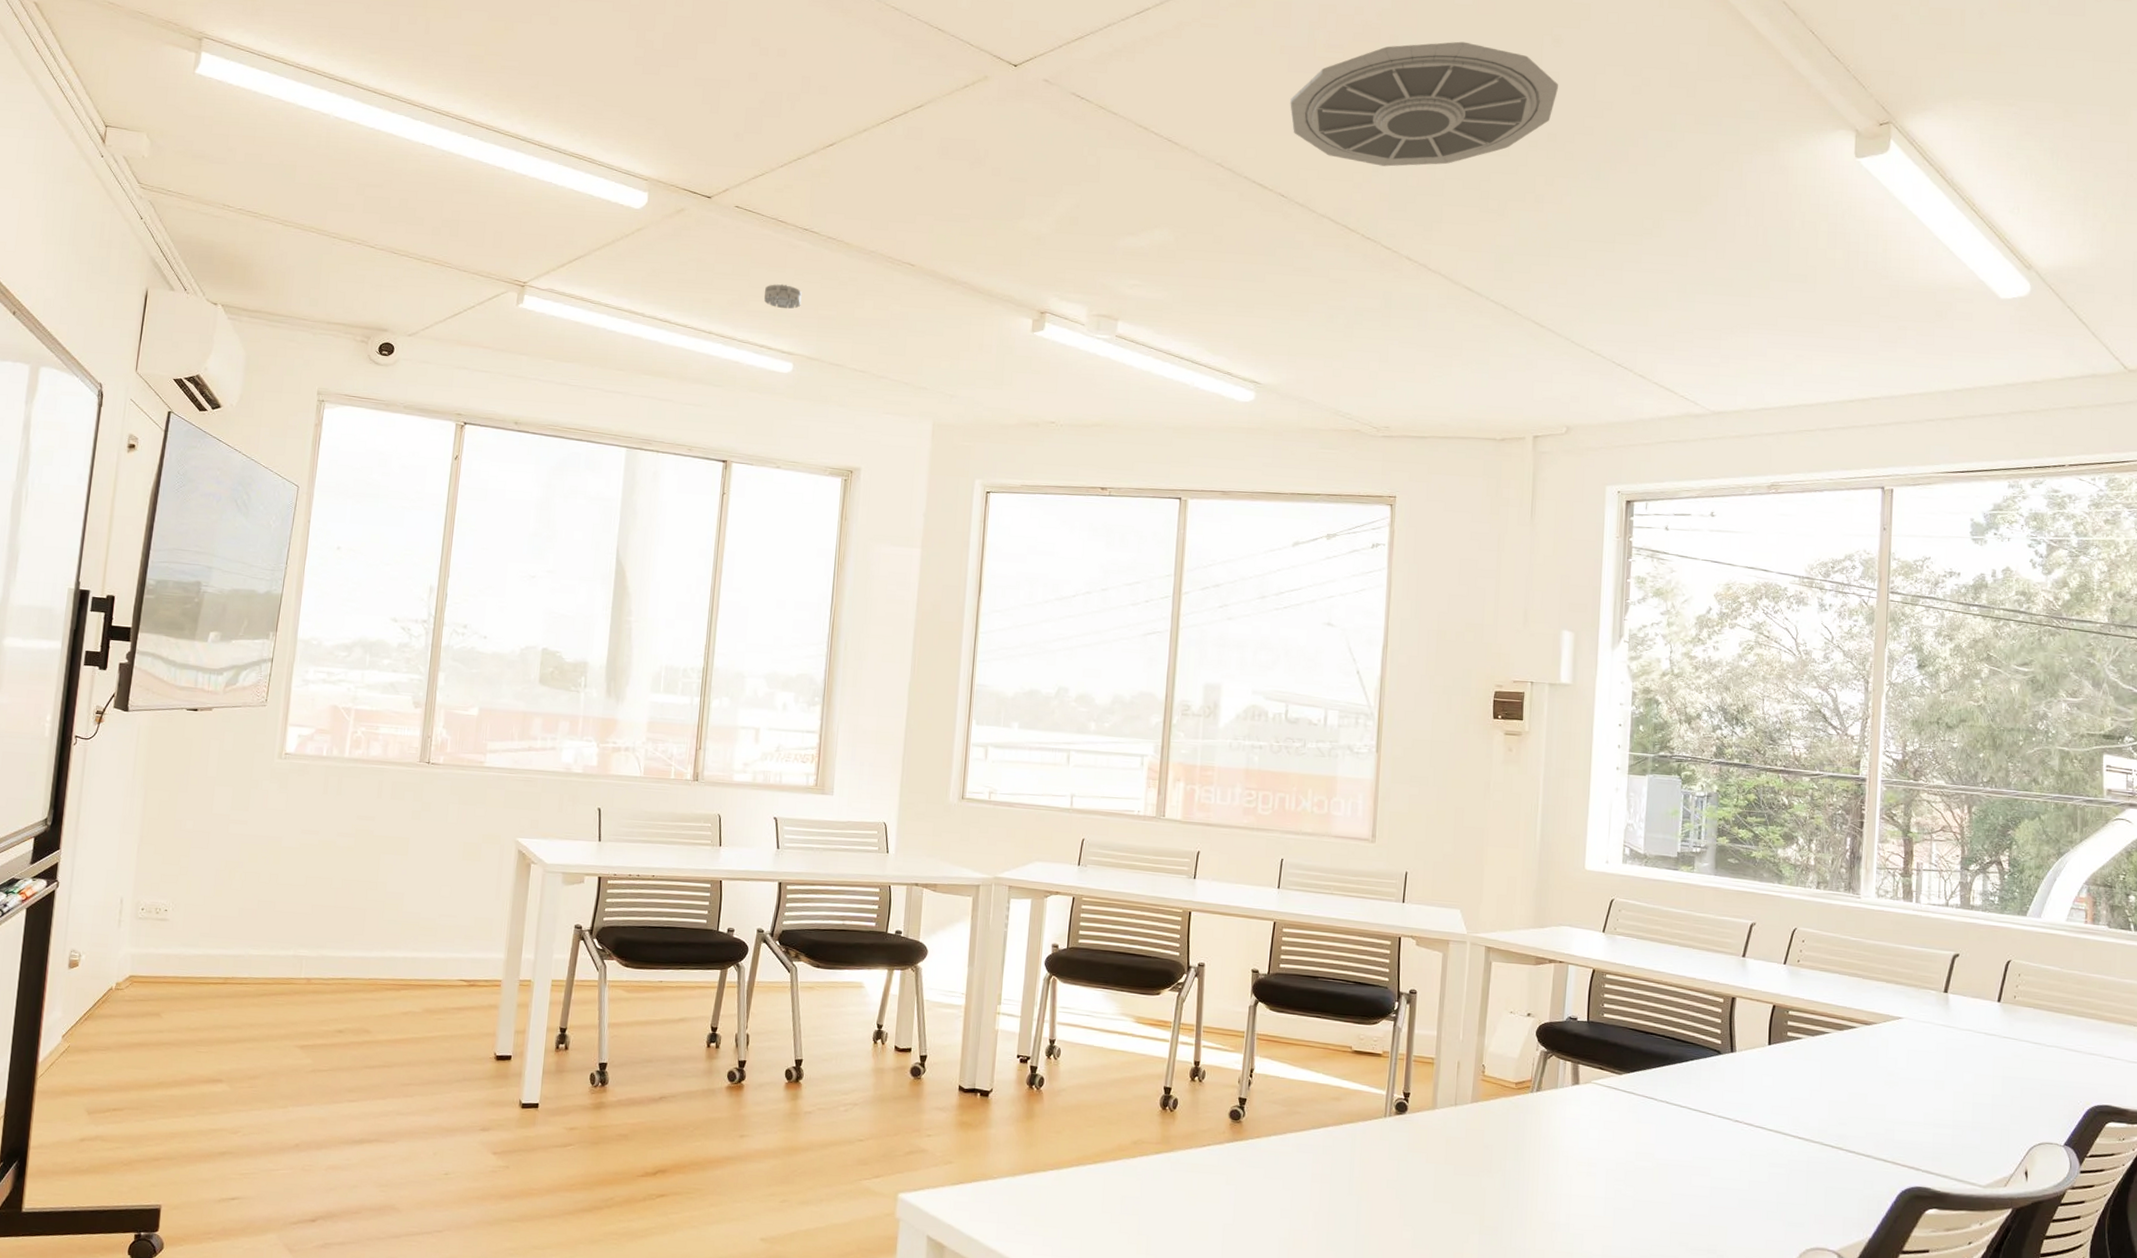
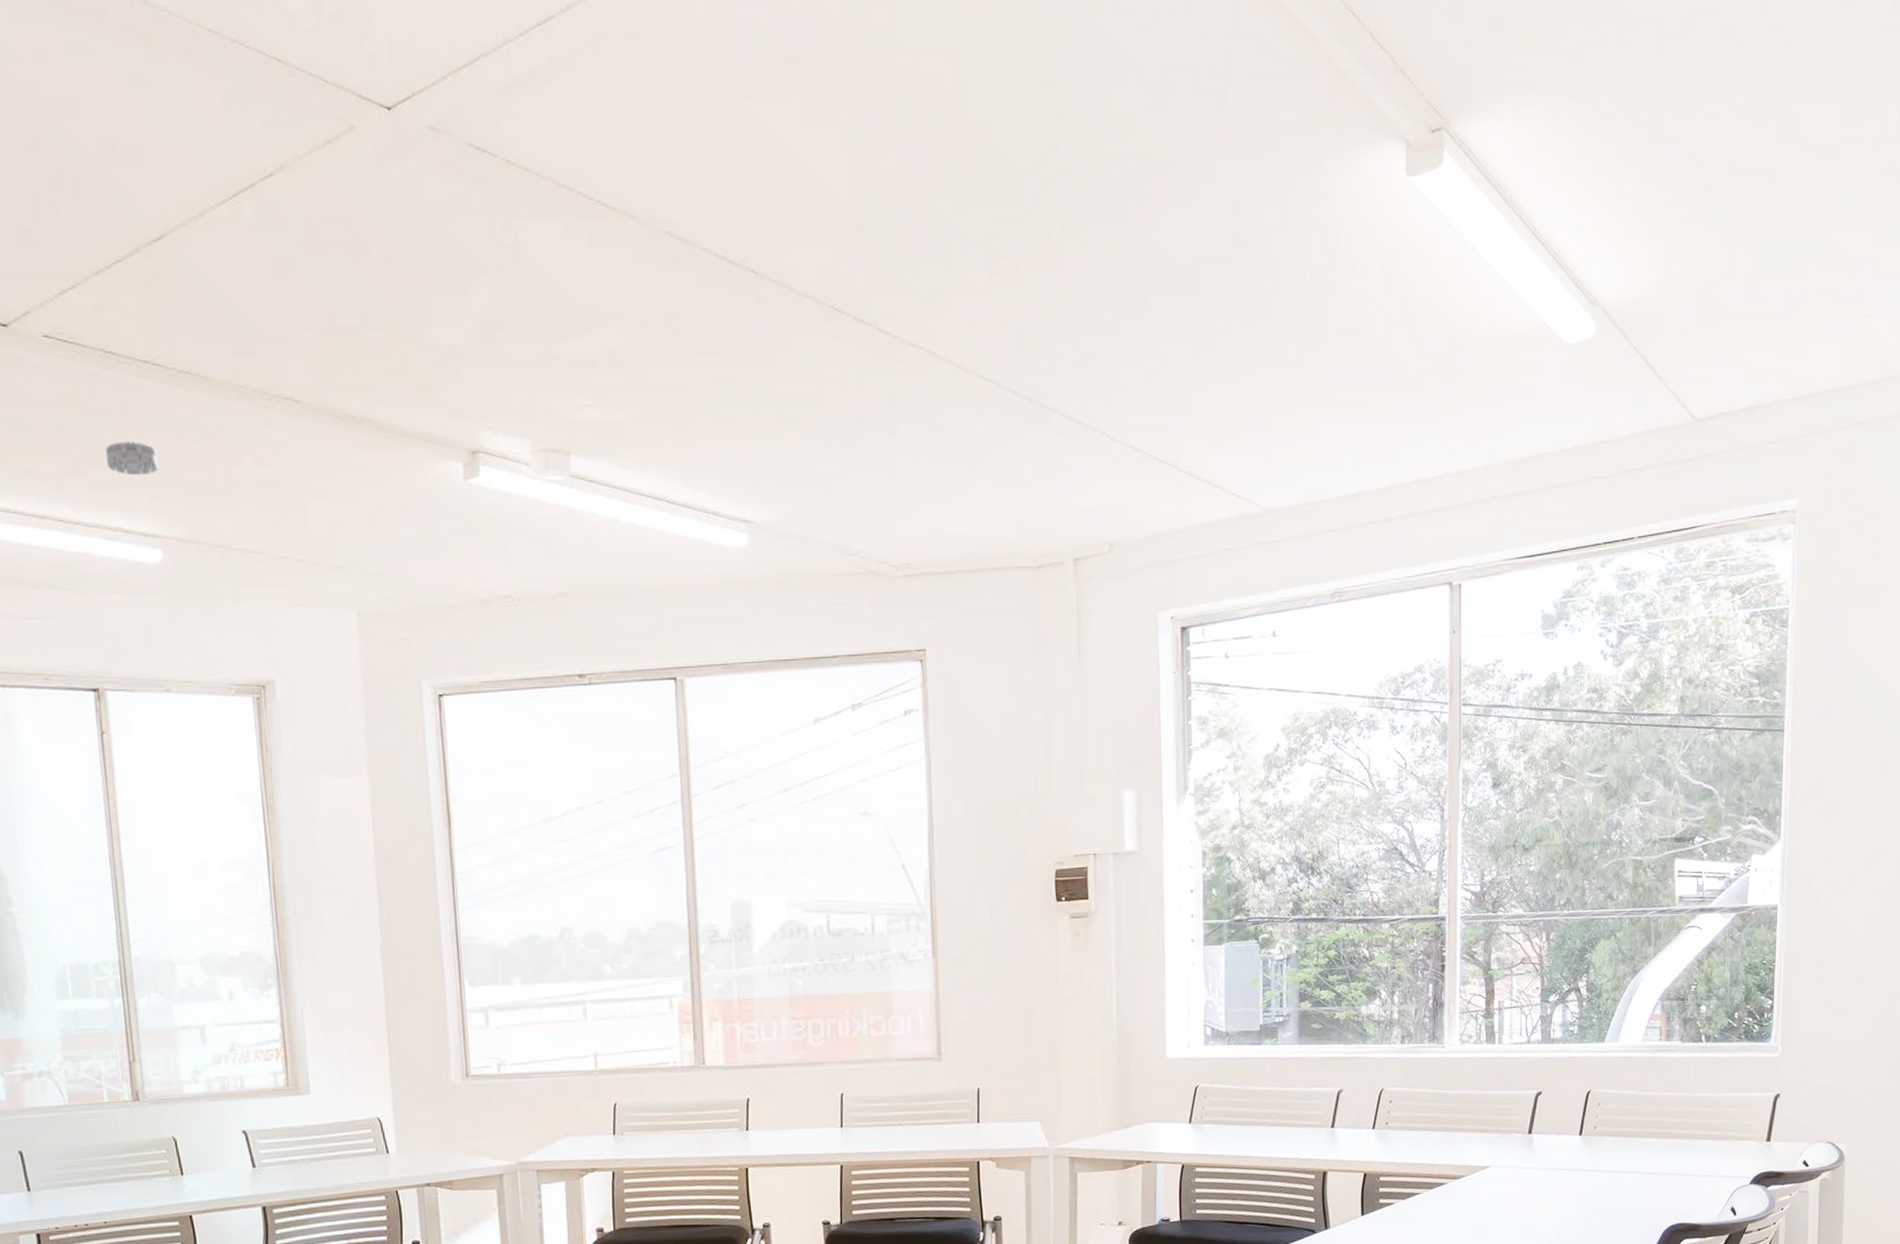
ceiling vent: present [1290,41,1558,167] -> none [747,45,1068,223]

